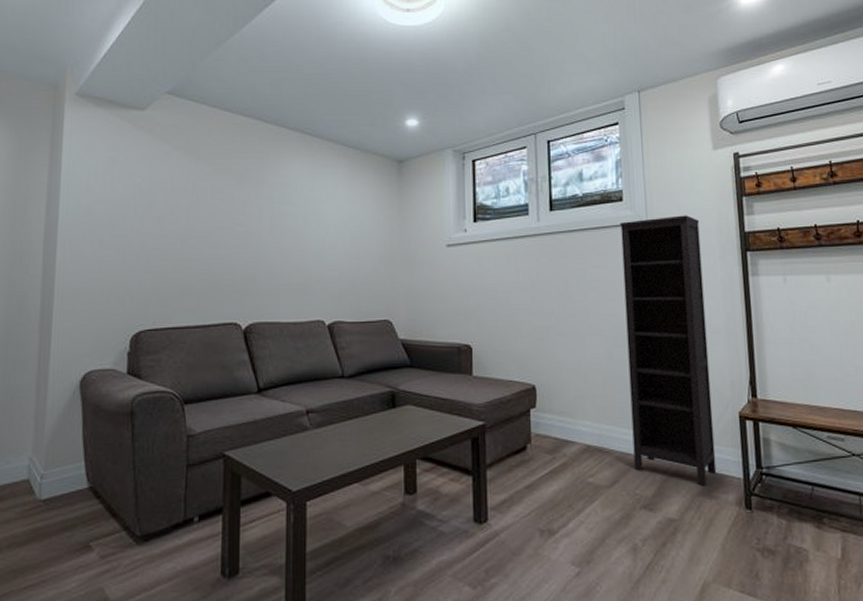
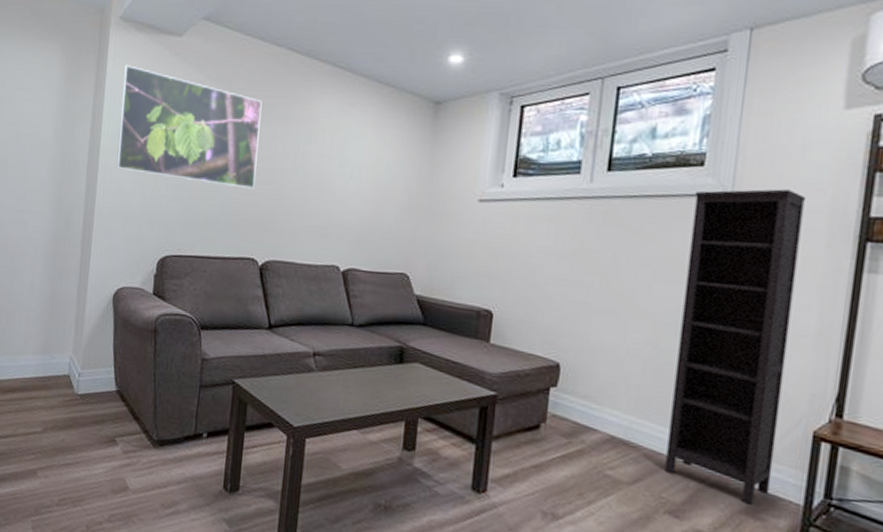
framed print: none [78,140,233,254] -> present [116,65,262,189]

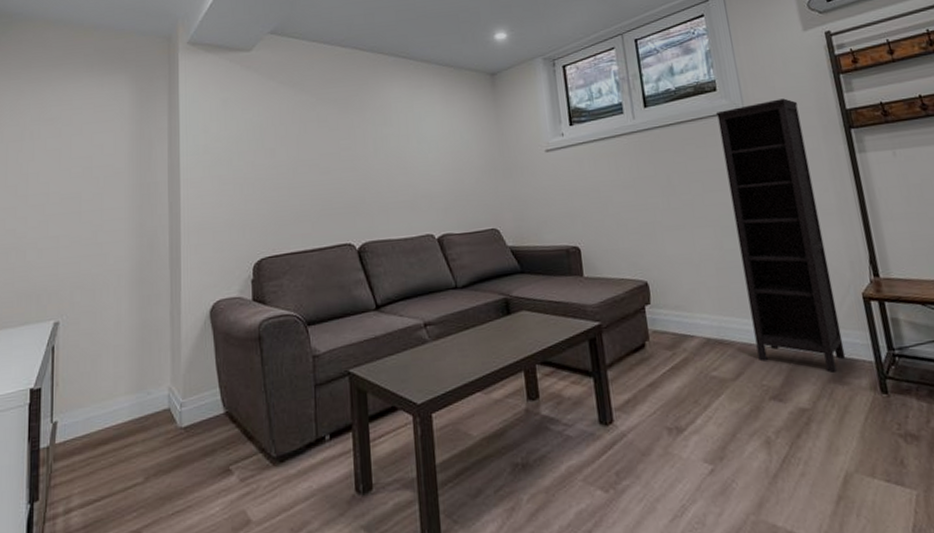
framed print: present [116,65,262,189] -> none [197,84,341,183]

